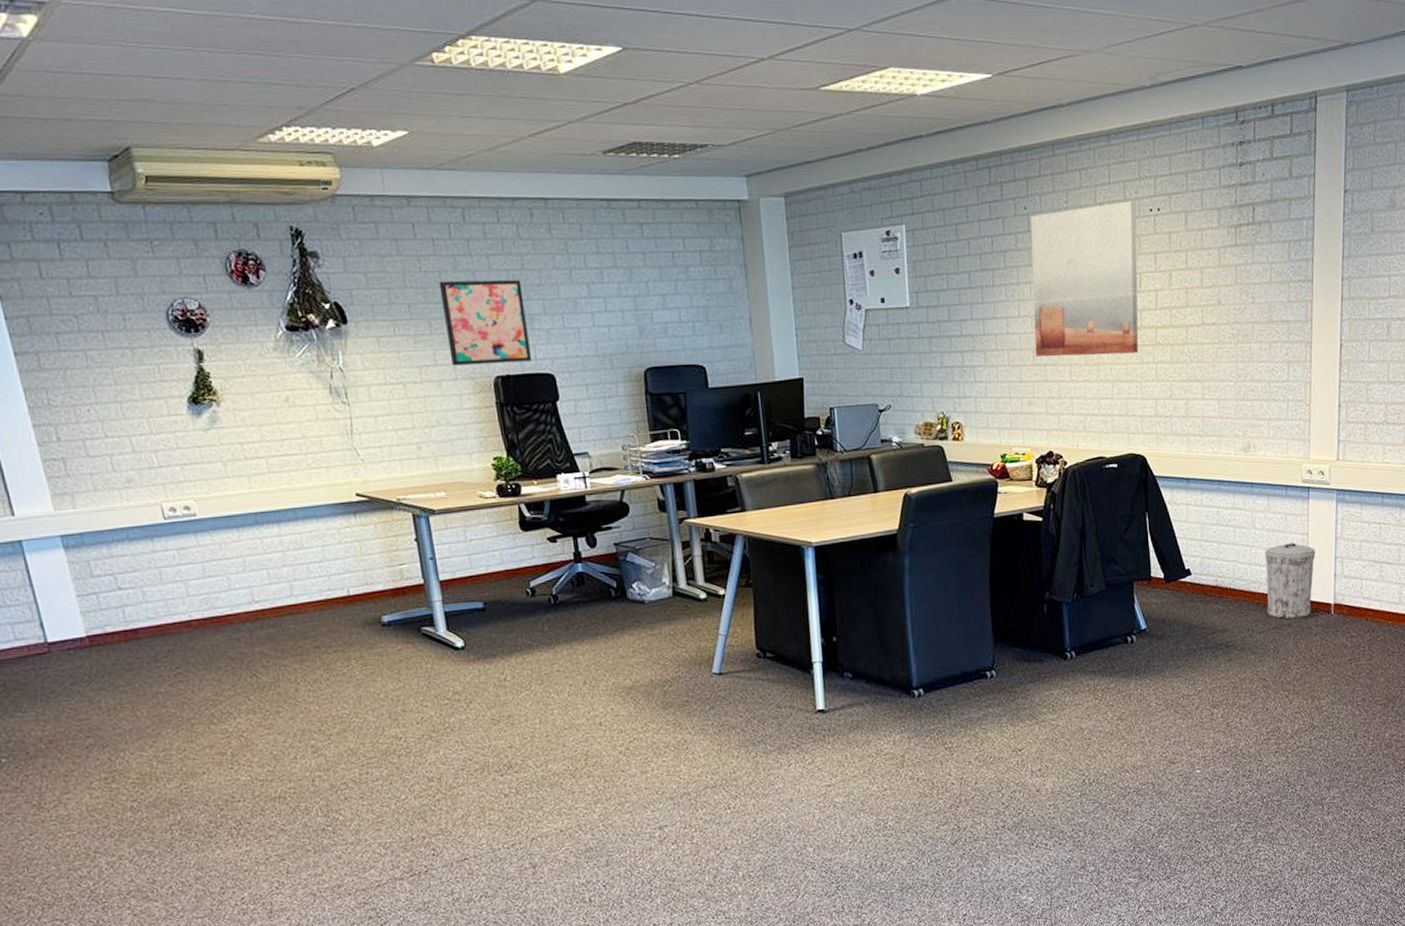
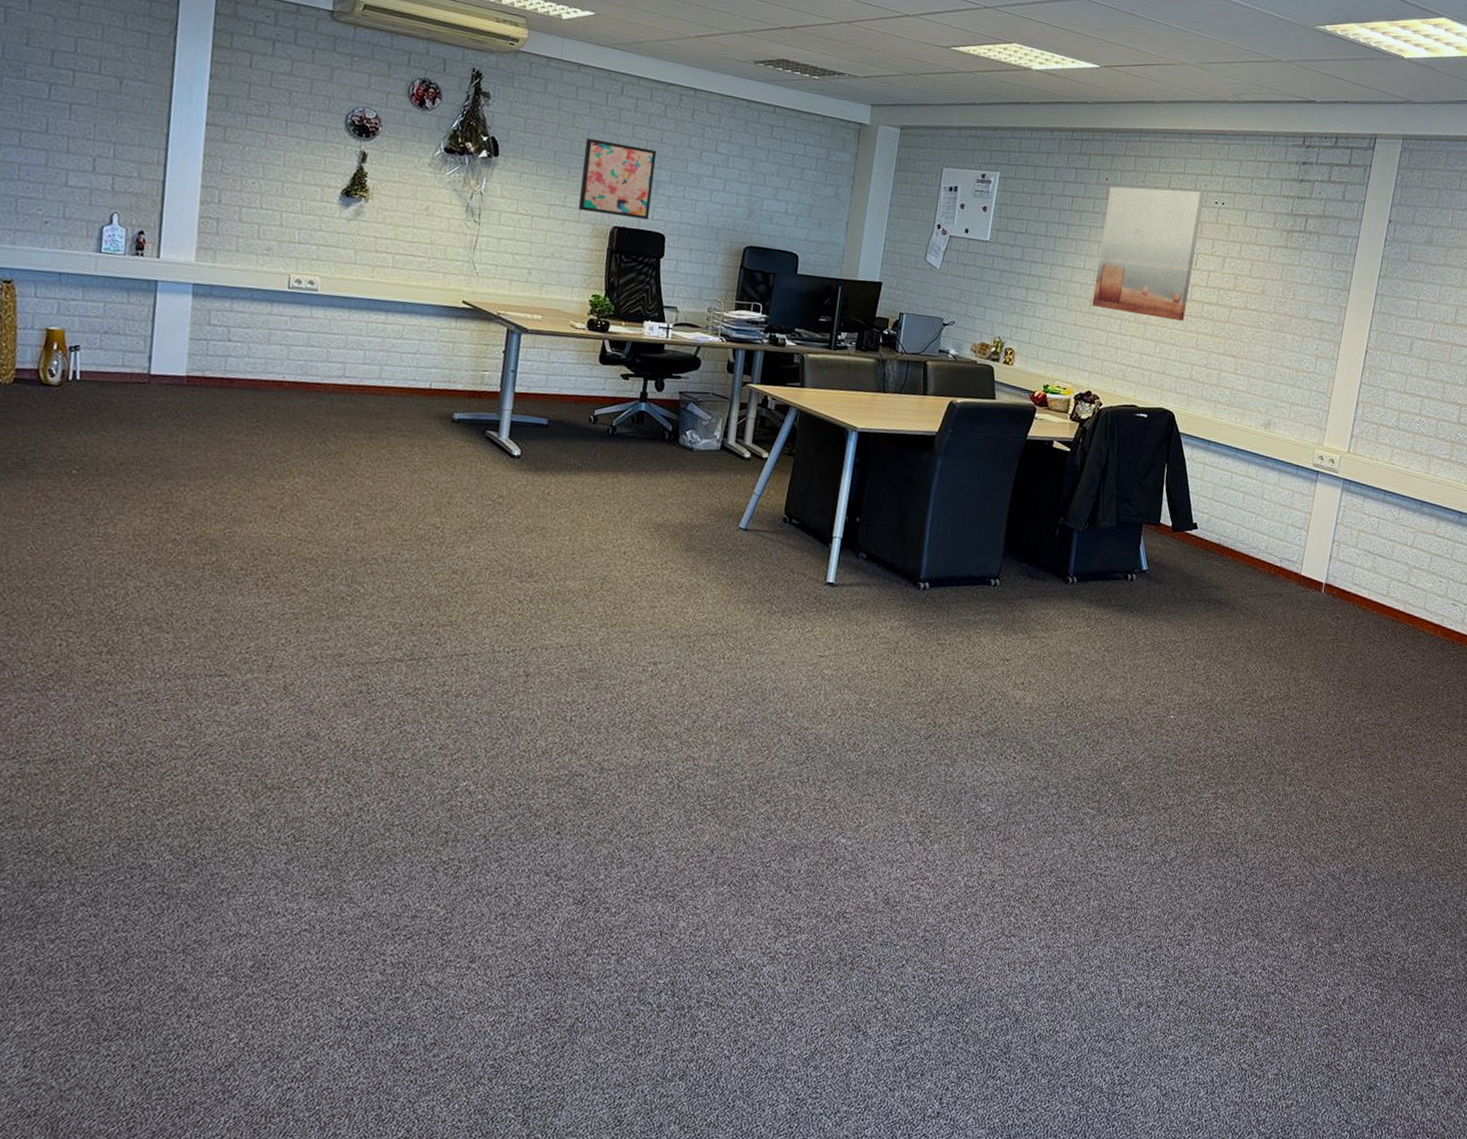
trash can: present [1265,543,1316,619] -> none [1262,518,1316,591]

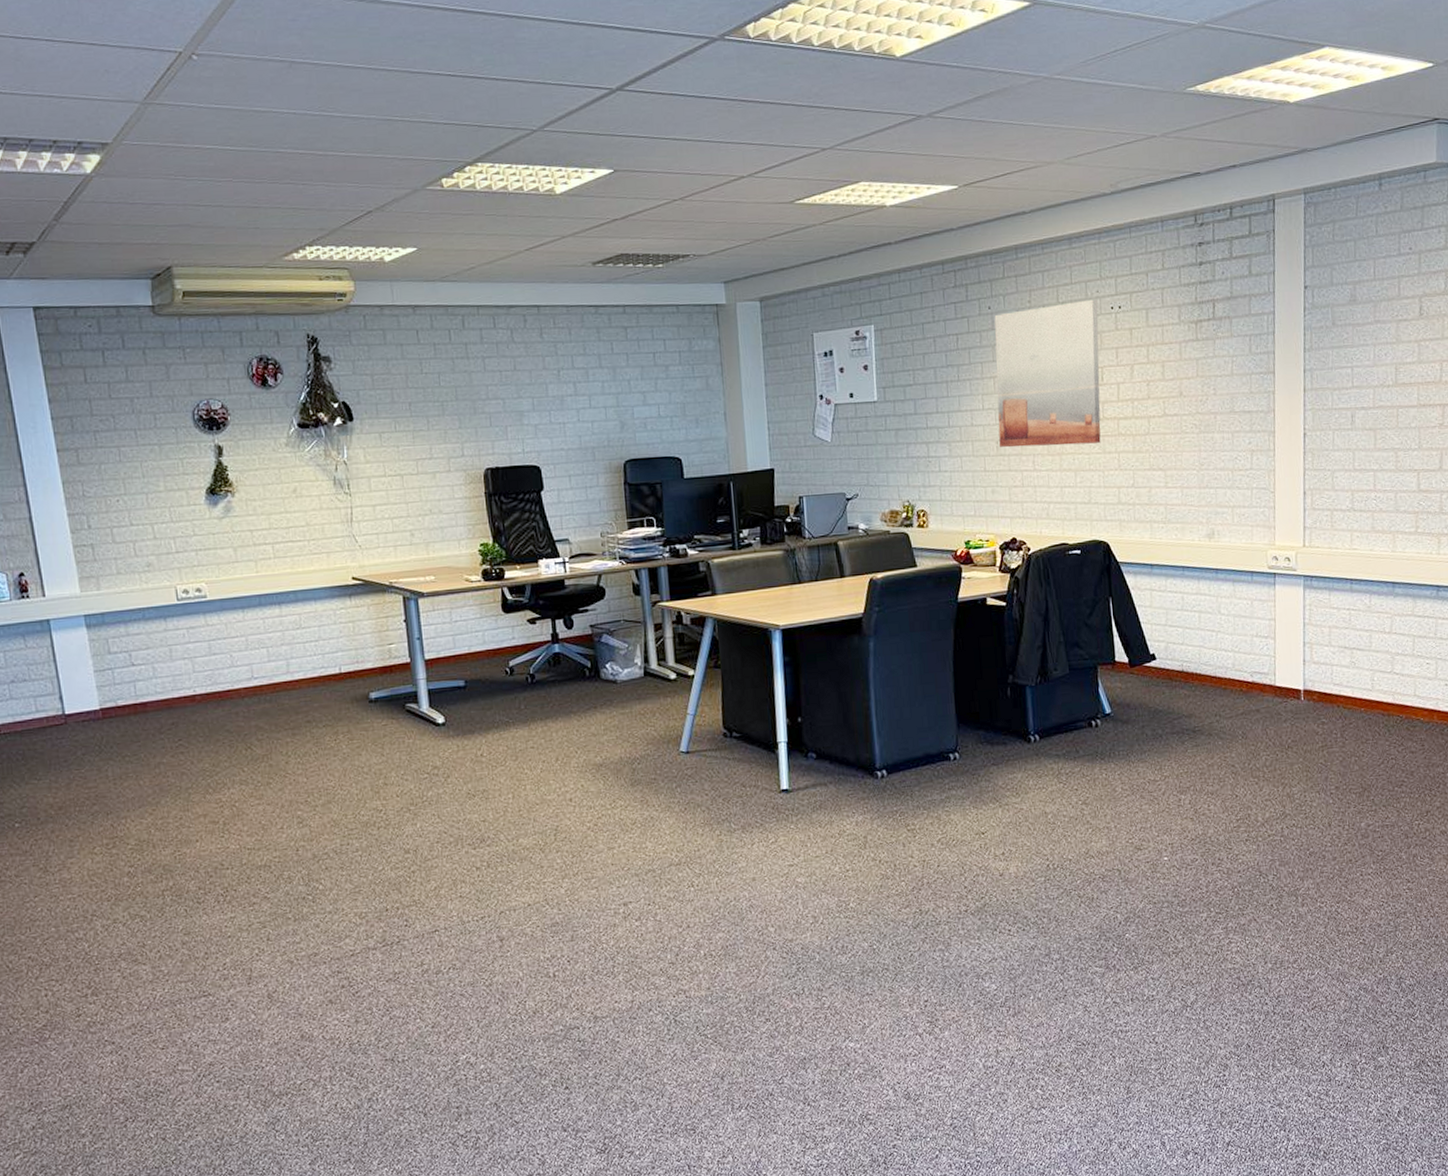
wall art: present [578,138,657,220] -> none [438,379,520,459]

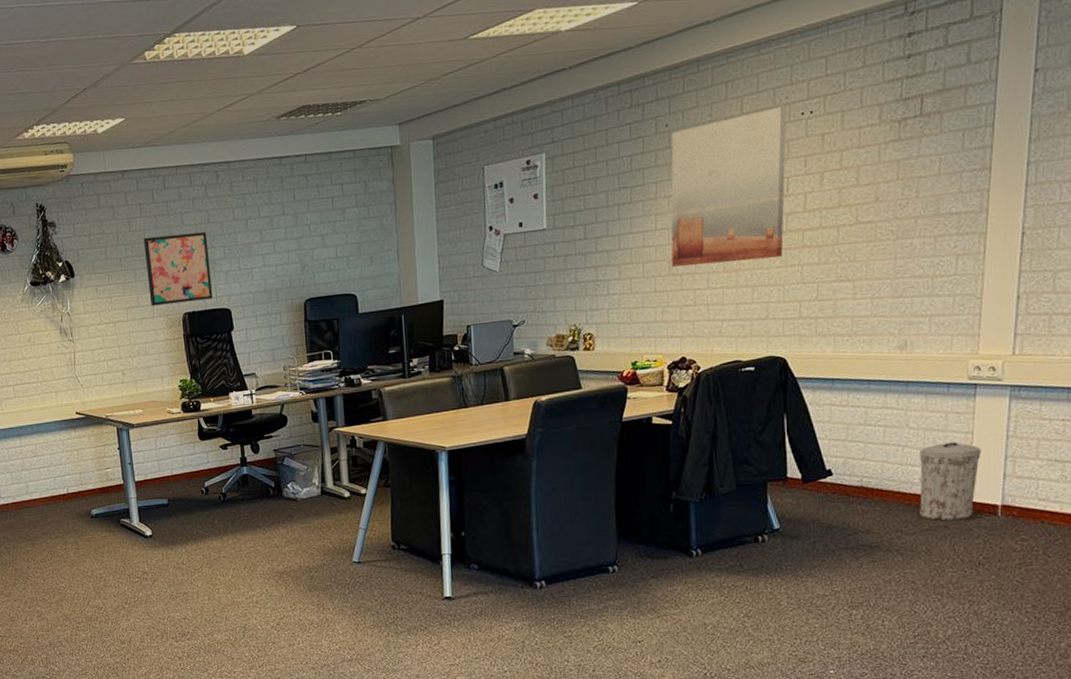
wall art: none [438,379,520,459] -> present [143,232,214,307]
trash can: none [1231,628,1284,705] -> present [919,442,981,521]

